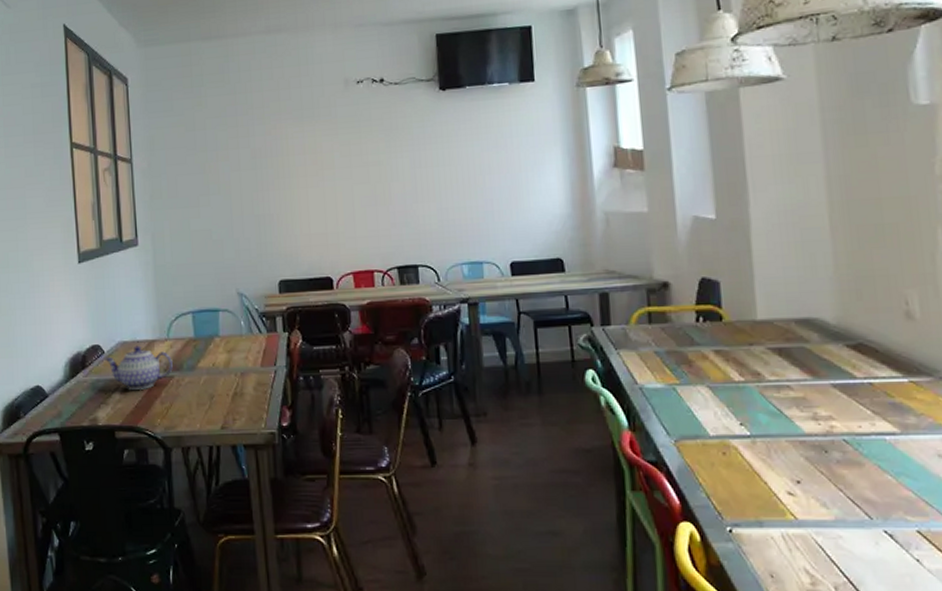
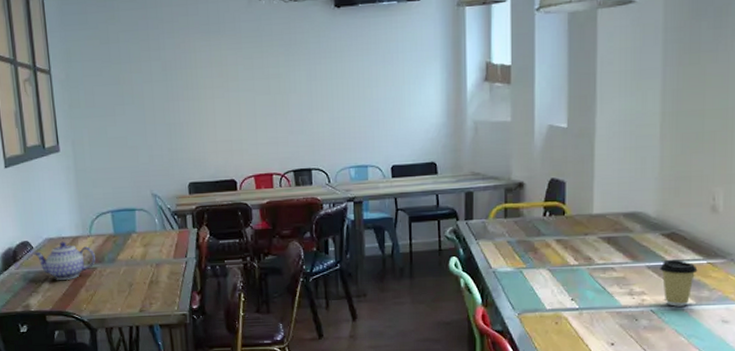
coffee cup: none [848,377,898,436] -> present [660,260,698,307]

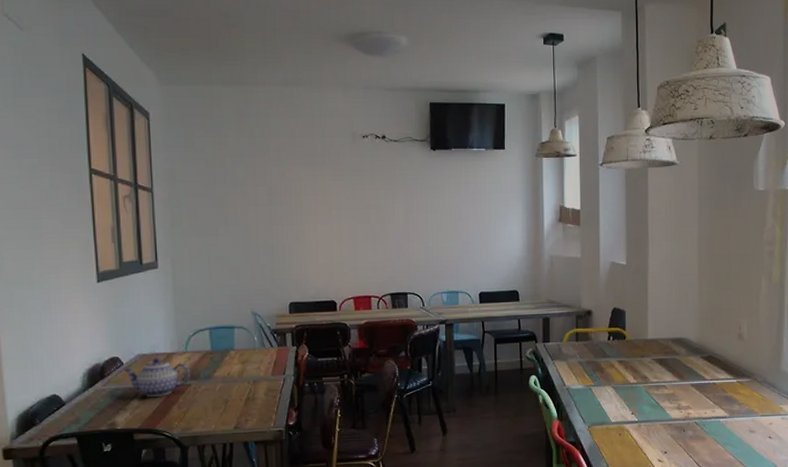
coffee cup: present [660,260,698,307] -> none [701,379,730,419]

